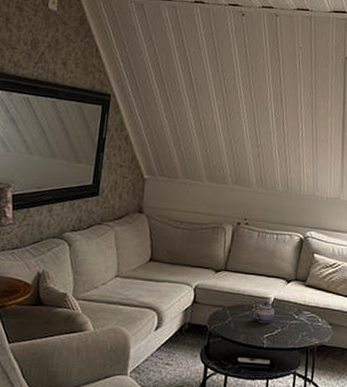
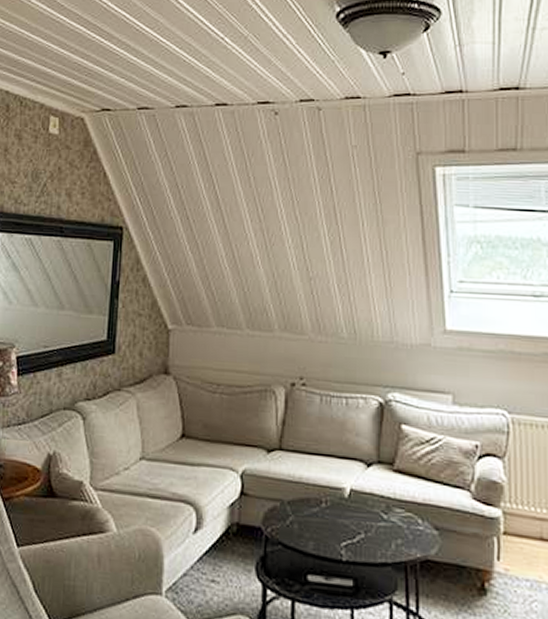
teapot: present [253,301,276,324] -> none [324,493,354,526]

